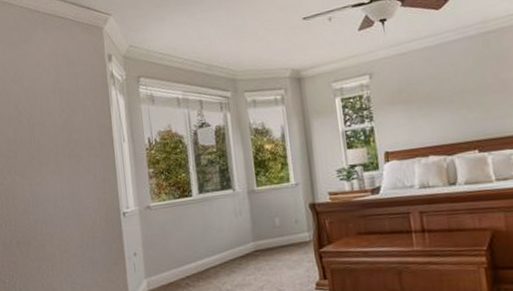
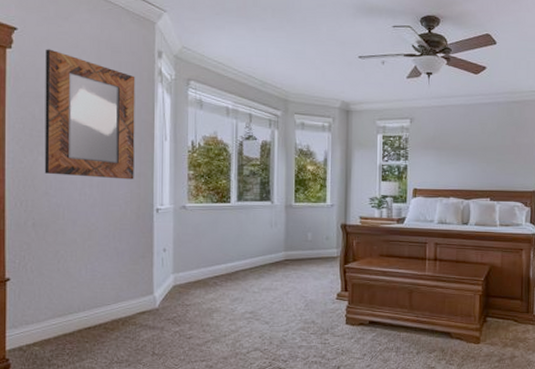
home mirror: none [13,73,100,192] -> present [44,49,136,180]

